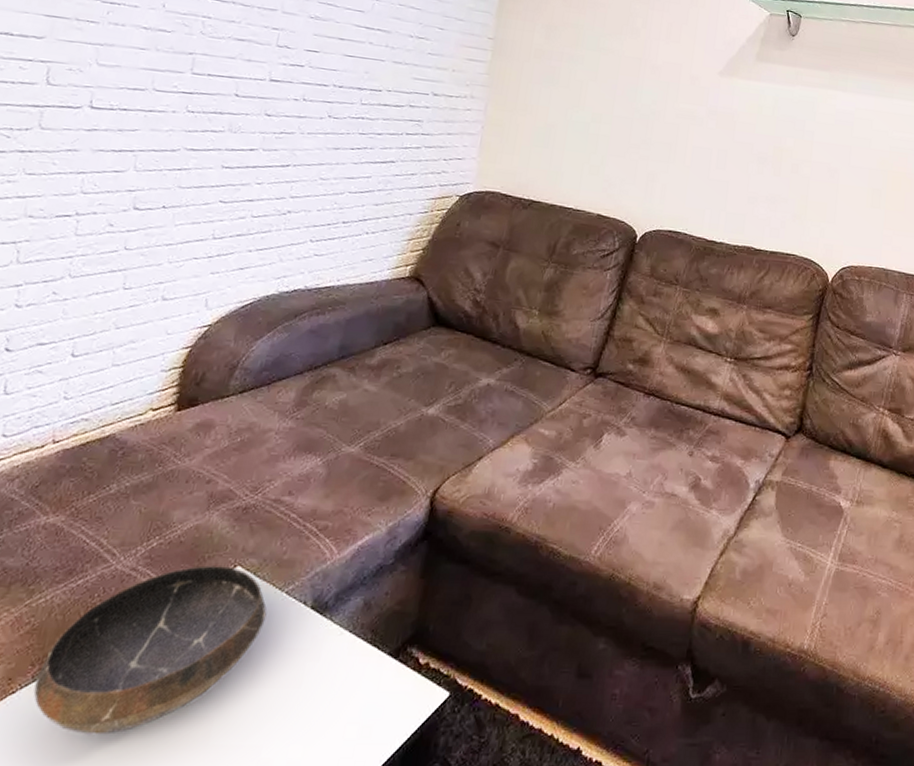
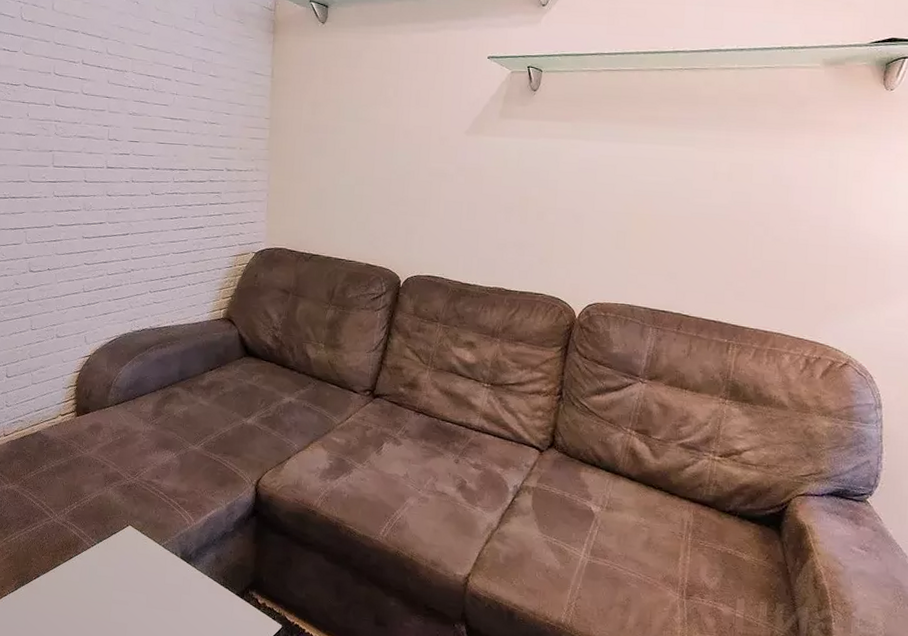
bowl: present [33,565,267,735] -> none [17,523,152,628]

